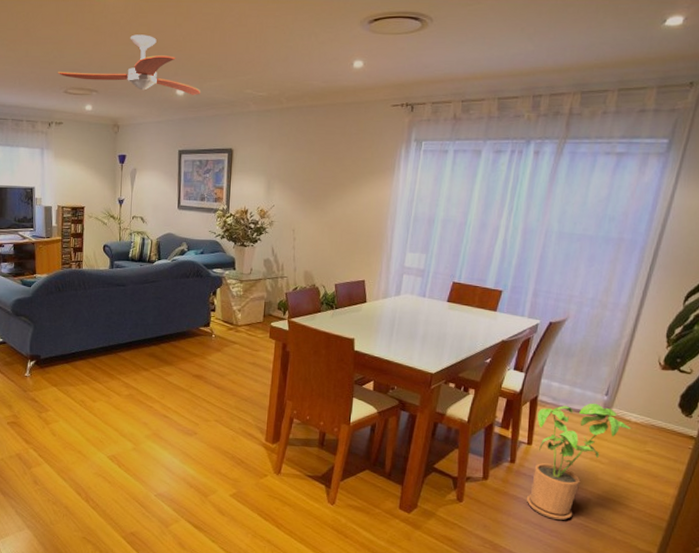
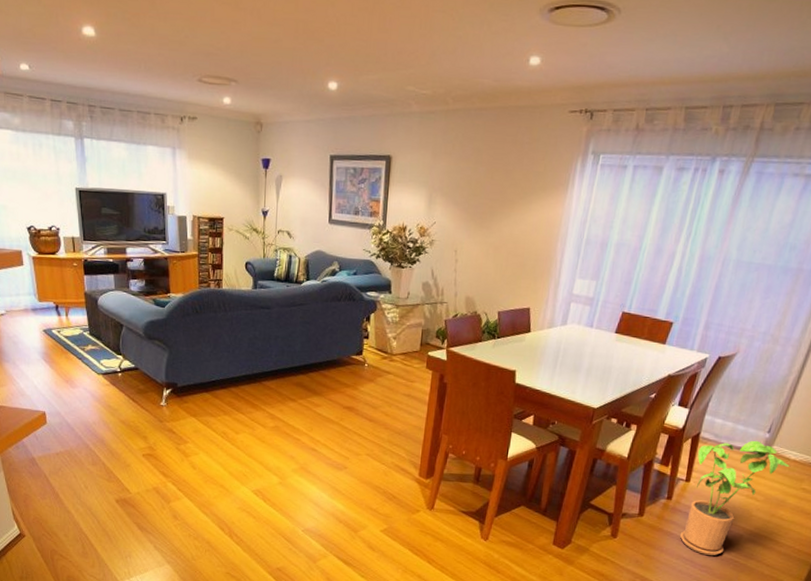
ceiling fan: present [58,34,200,95] -> none [190,13,356,91]

